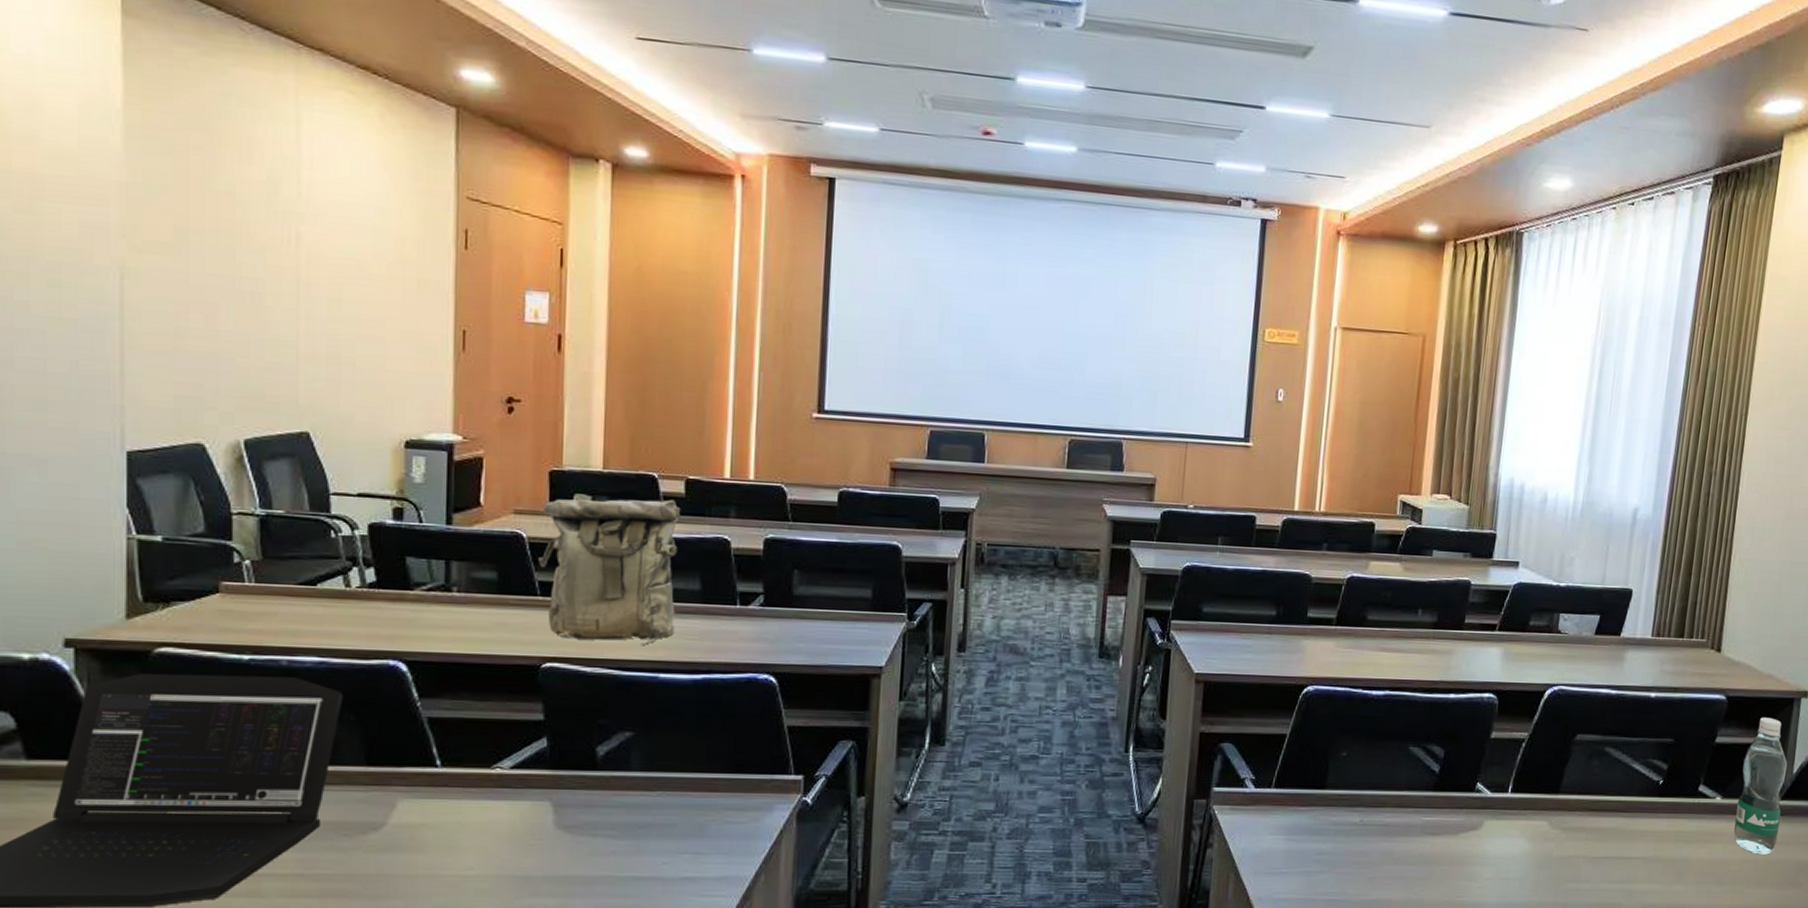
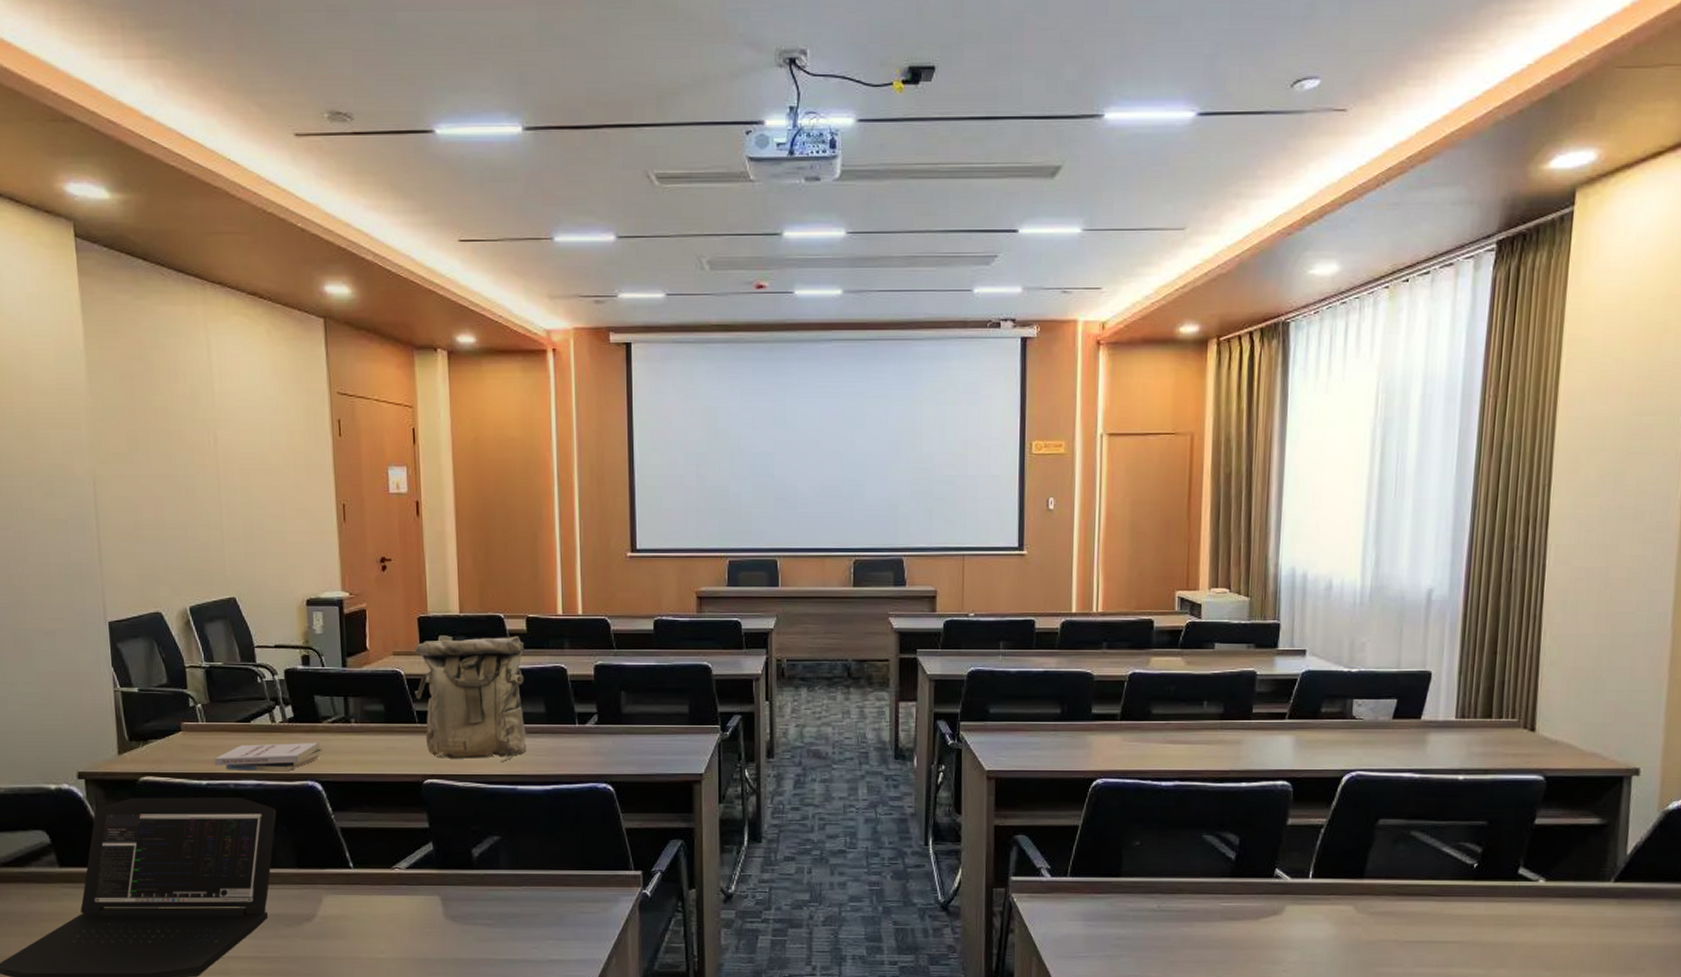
books: none [261,612,413,648] -> present [214,742,324,772]
bottle: present [1734,717,1788,855] -> none [1561,797,1620,938]

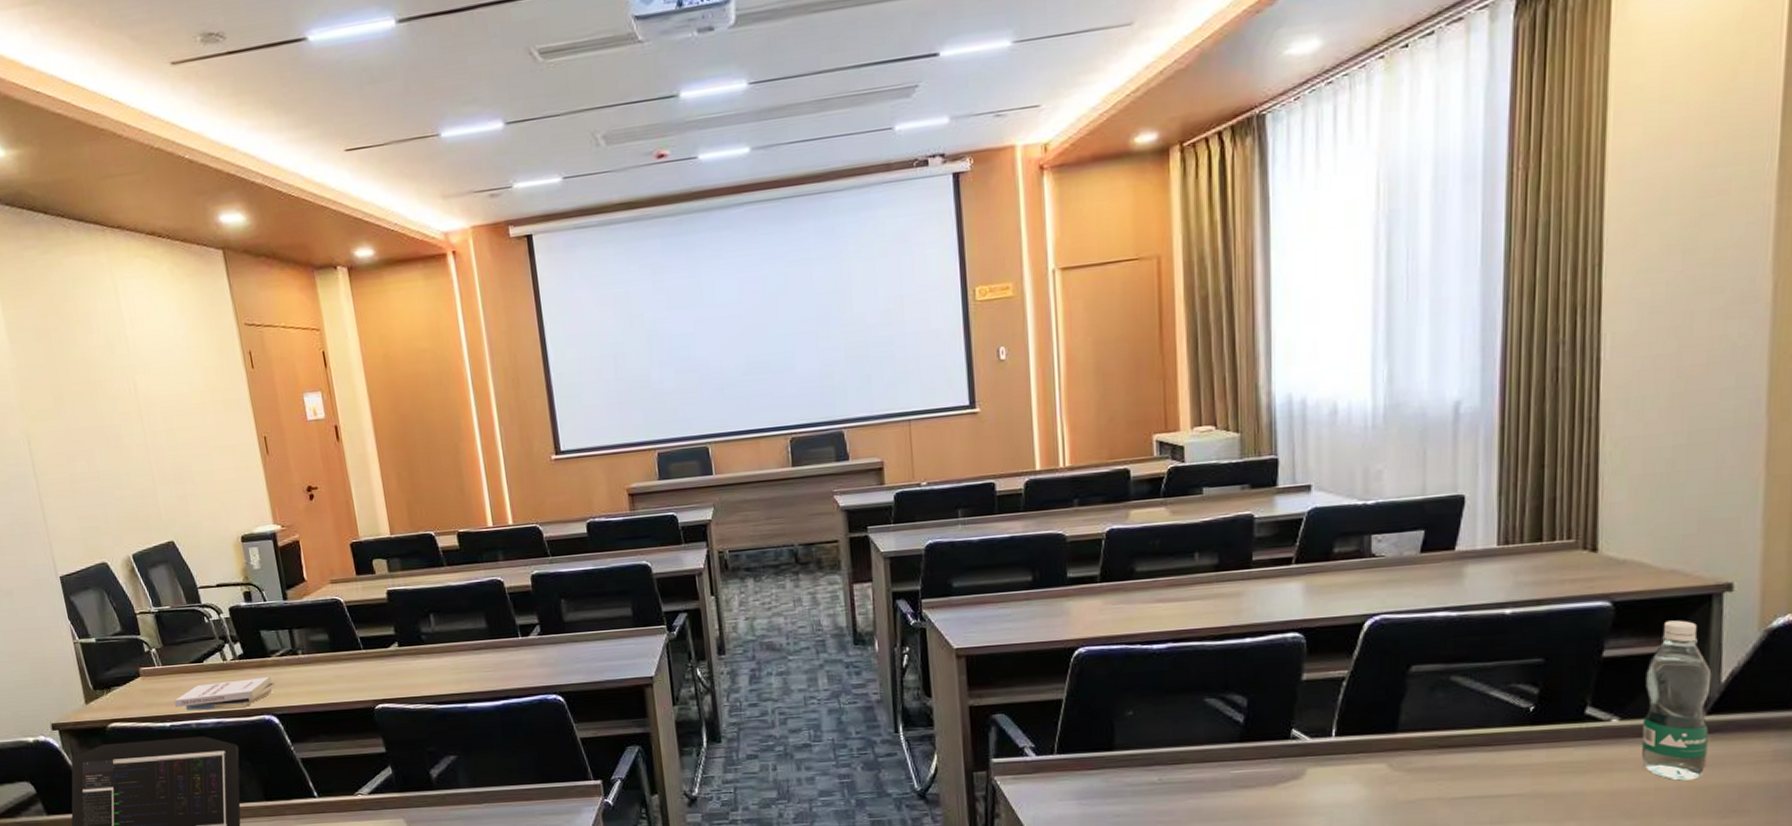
backpack: present [412,635,527,763] -> none [348,552,473,683]
bottle: none [1561,797,1620,938] -> present [1641,620,1712,781]

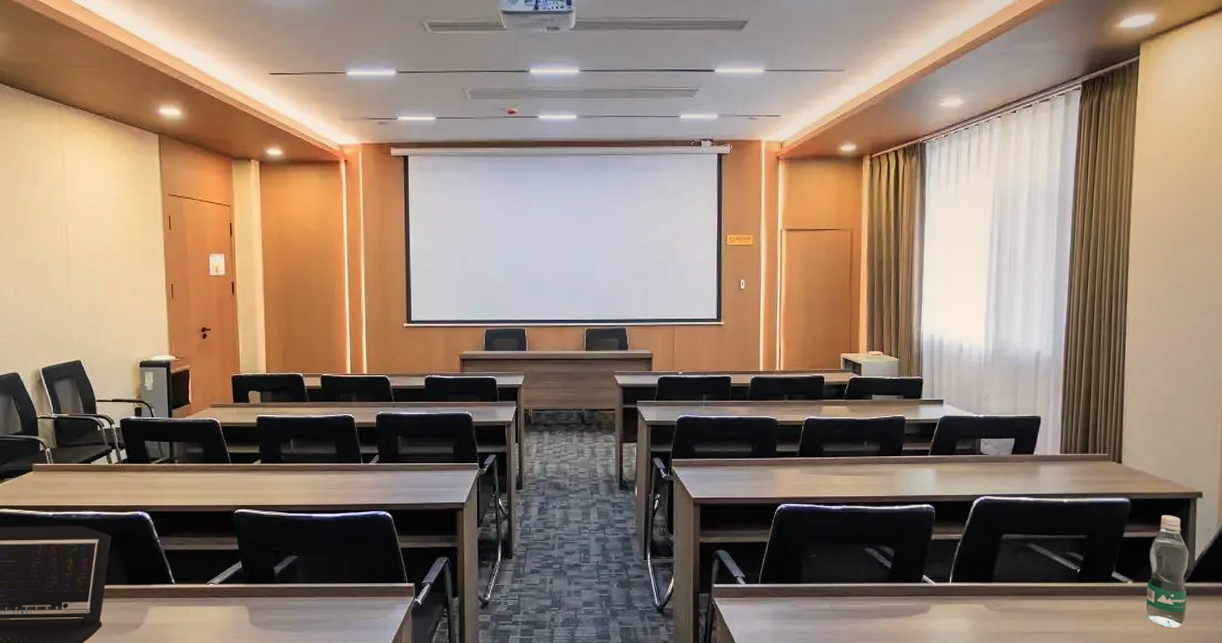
books: present [174,676,276,711] -> none [59,479,152,504]

